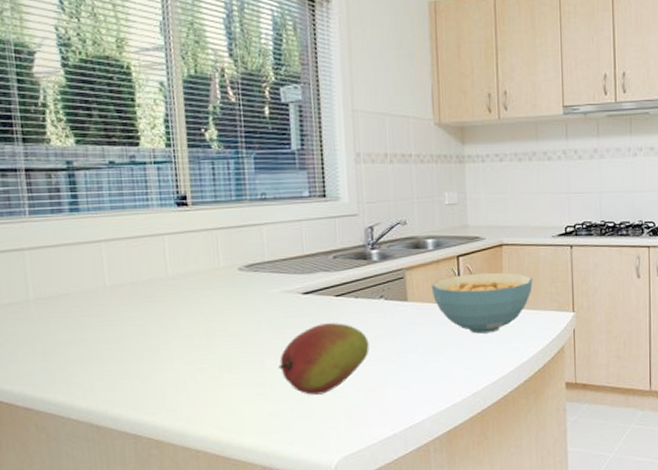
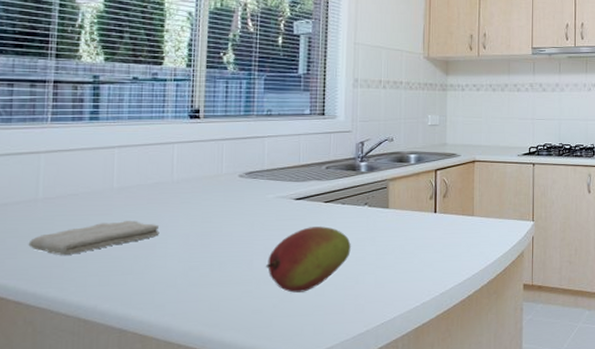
washcloth: none [27,320,161,360] -> present [28,220,160,256]
cereal bowl: present [431,272,533,334] -> none [410,185,499,239]

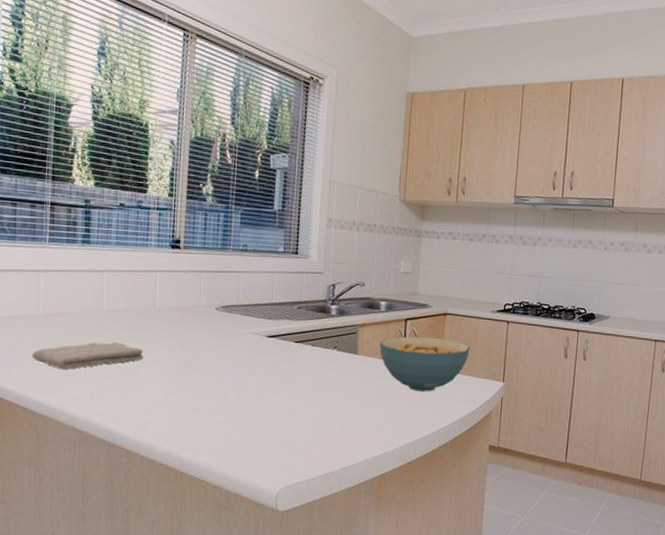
fruit: present [266,226,351,293] -> none [239,365,319,428]
cereal bowl: none [410,185,499,239] -> present [379,336,470,392]

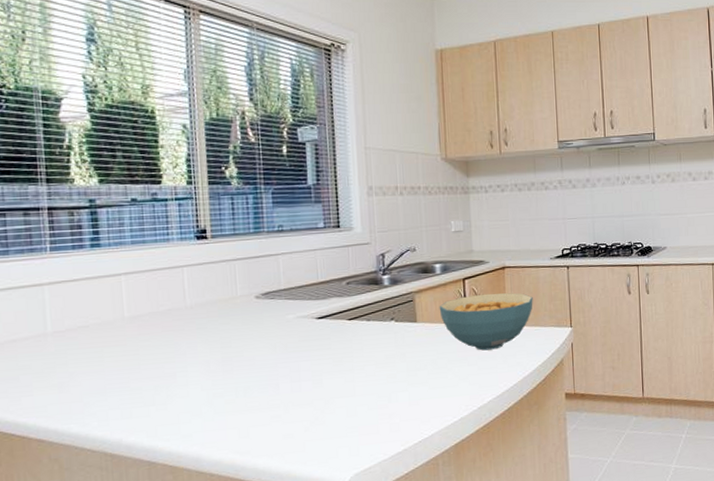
washcloth: present [32,342,144,370] -> none [43,349,178,391]

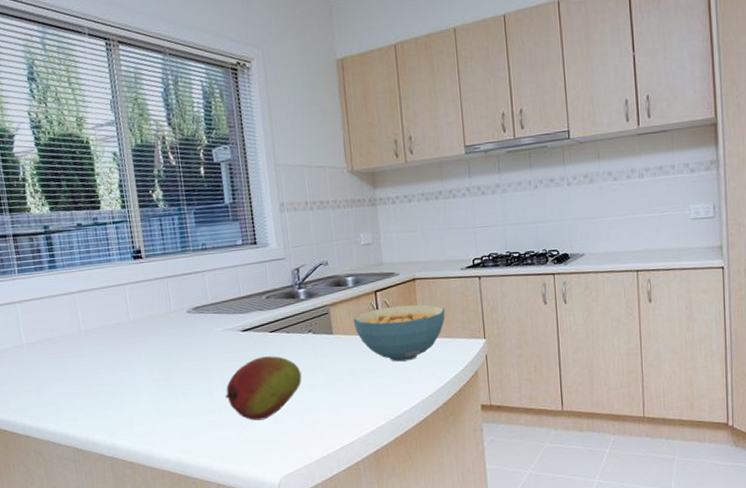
fruit: none [293,345,381,415] -> present [225,356,302,421]

